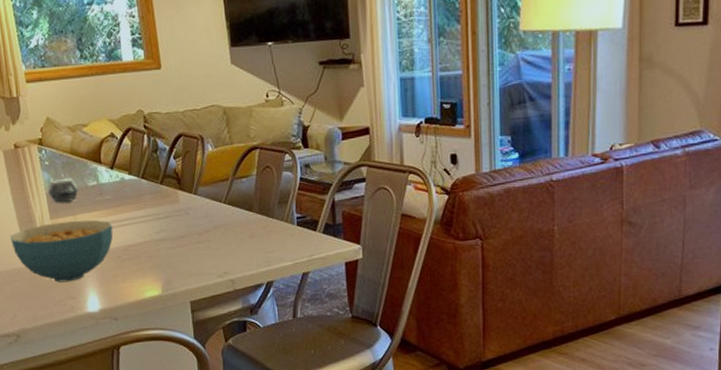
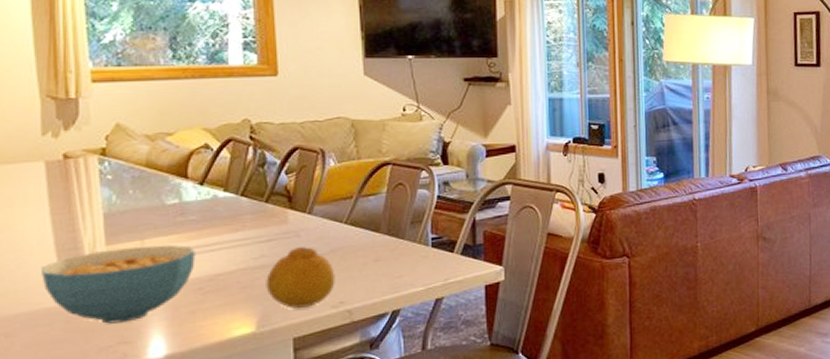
teapot: present [48,178,79,203] -> none [107,195,152,225]
fruit: none [166,223,220,276] -> present [266,247,335,308]

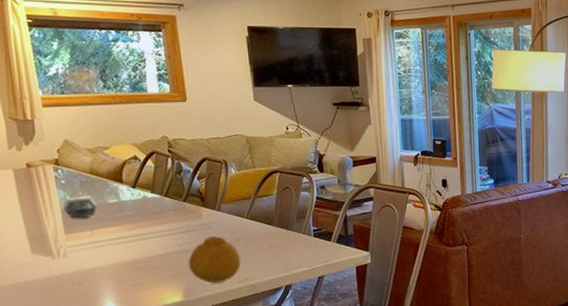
cereal bowl: present [42,244,196,324] -> none [18,234,134,294]
teapot: none [107,195,152,225] -> present [63,195,98,219]

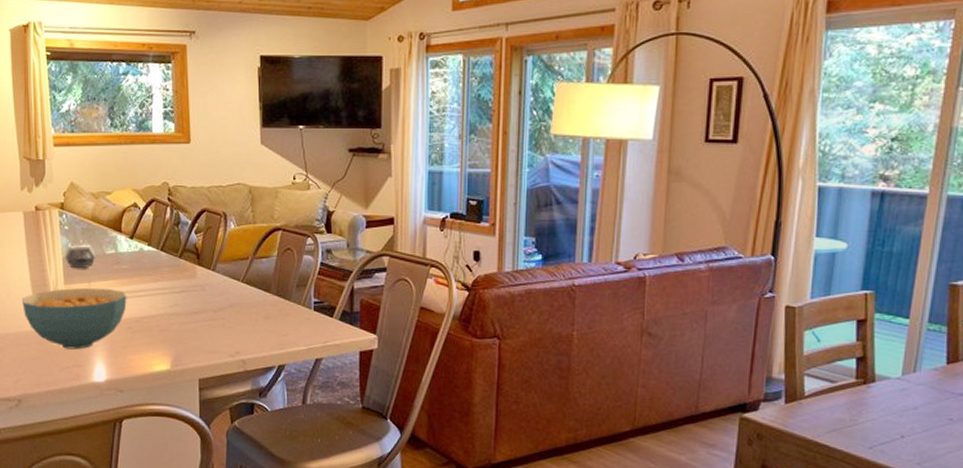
cereal bowl: none [18,234,134,294] -> present [22,287,127,350]
fruit: present [188,236,241,283] -> none [179,300,233,353]

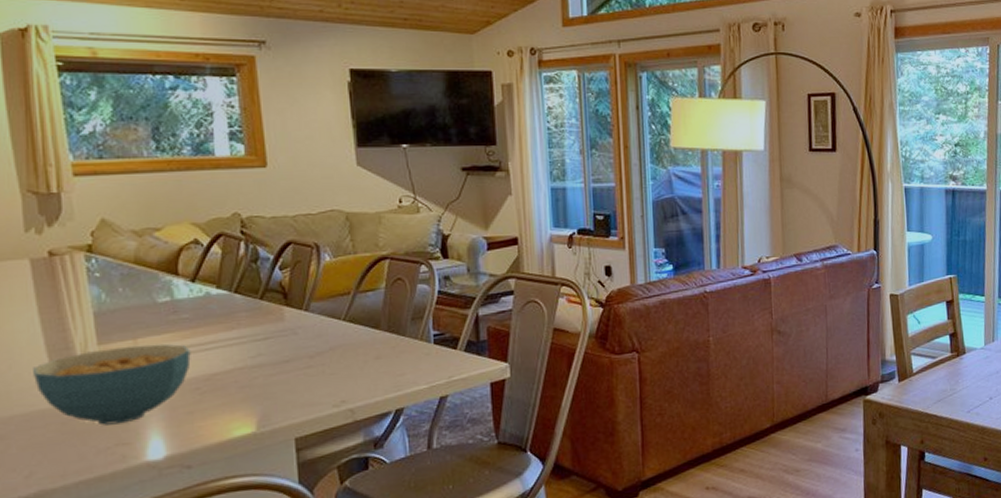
teapot: present [65,244,96,269] -> none [97,292,143,324]

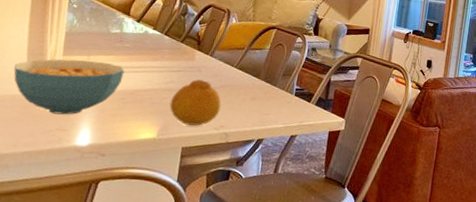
fruit: none [264,345,336,408] -> present [169,79,221,126]

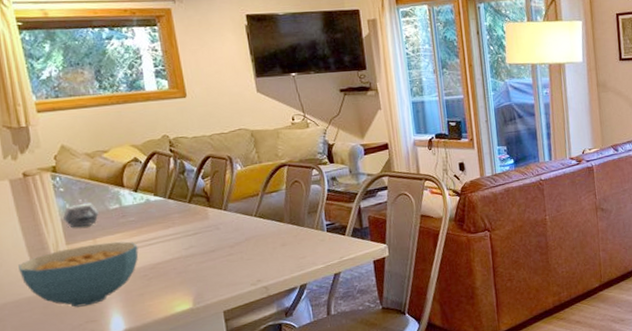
teapot: none [68,21,101,43] -> present [63,202,99,228]
fruit: present [169,79,221,126] -> none [196,237,252,288]

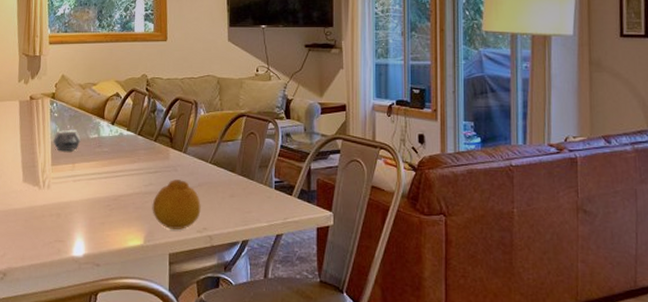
cereal bowl: present [18,241,139,308] -> none [13,168,107,226]
fruit: none [196,237,252,288] -> present [152,180,201,229]

